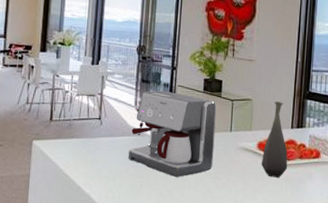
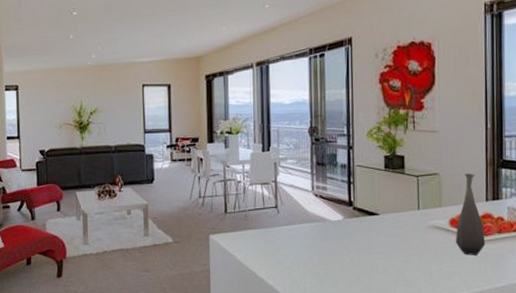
coffee maker: present [128,90,217,177] -> none [309,172,402,262]

